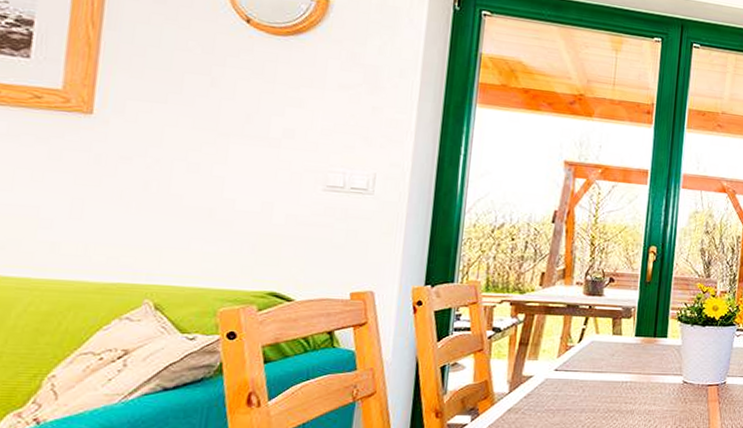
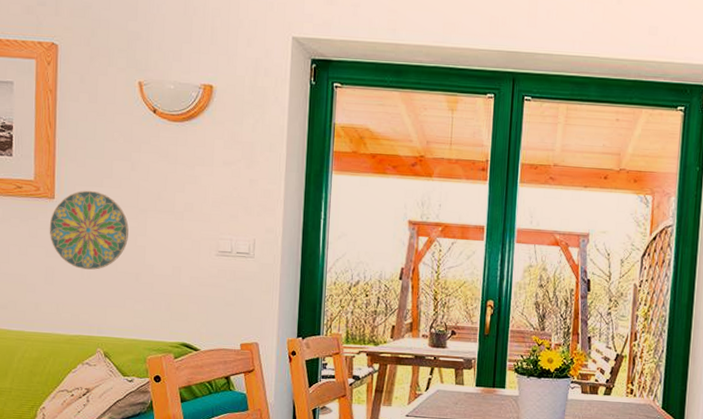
decorative plate: none [80,106,202,203] -> present [49,190,129,270]

